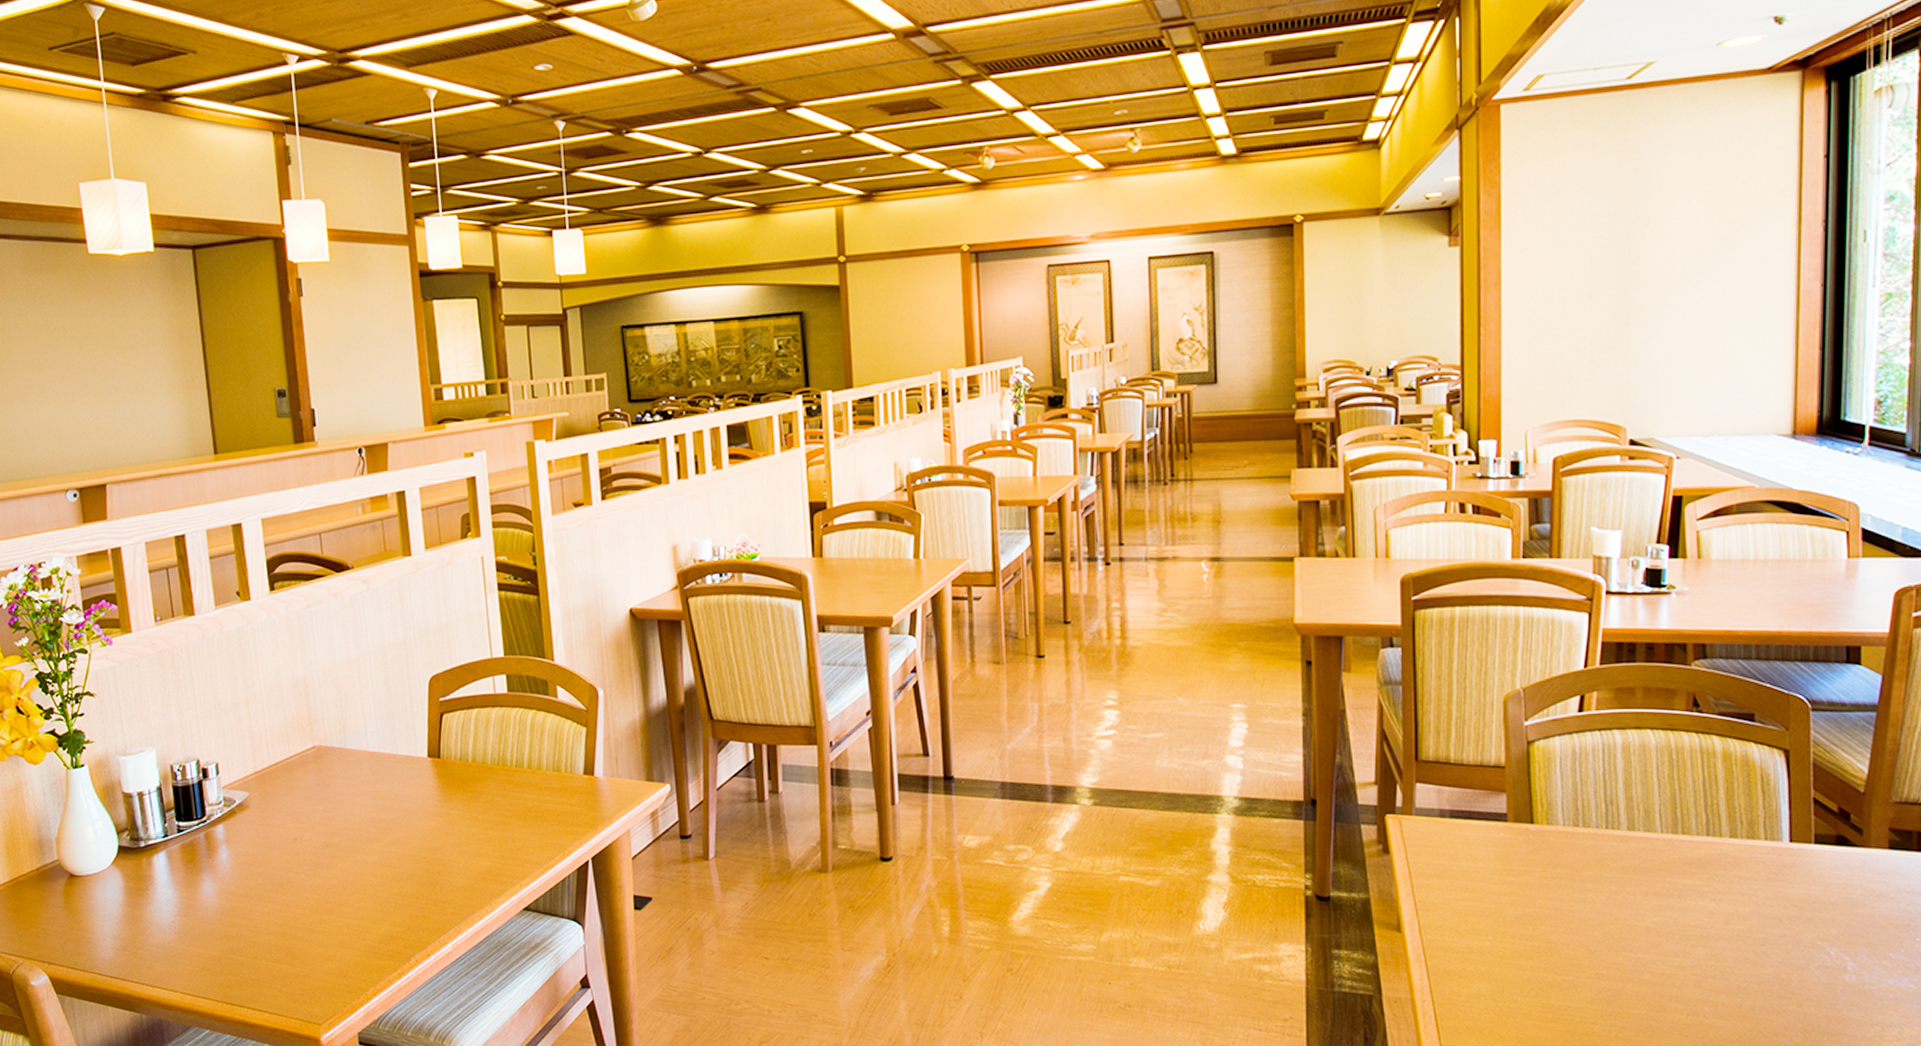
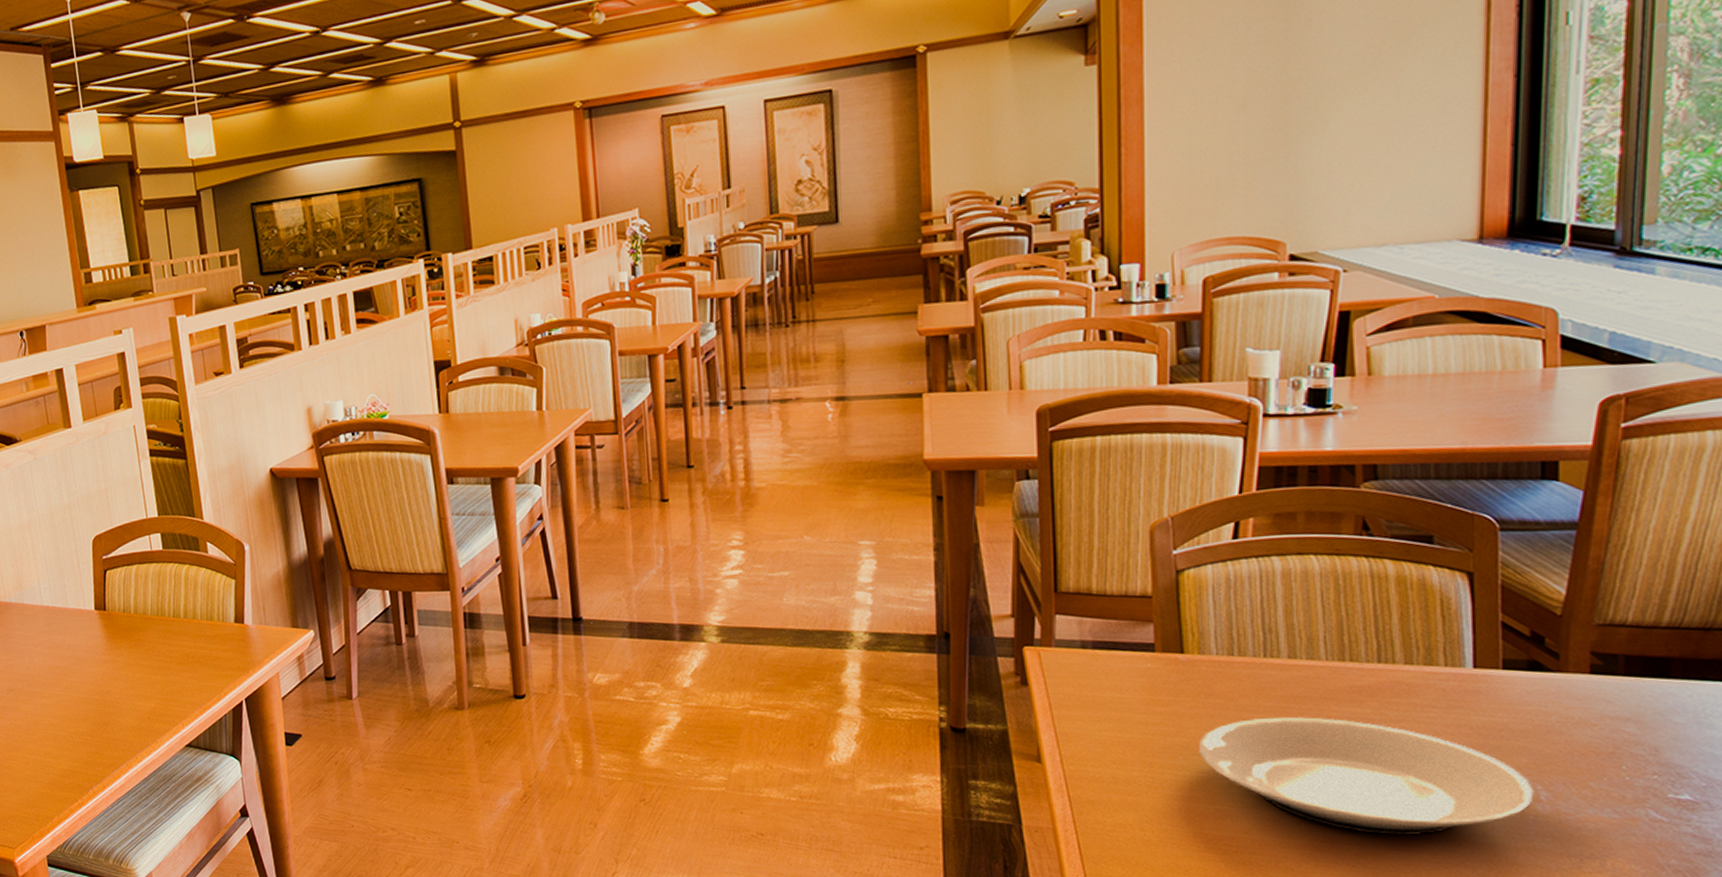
plate: none [1547,887,1842,1005] -> present [1199,716,1534,836]

